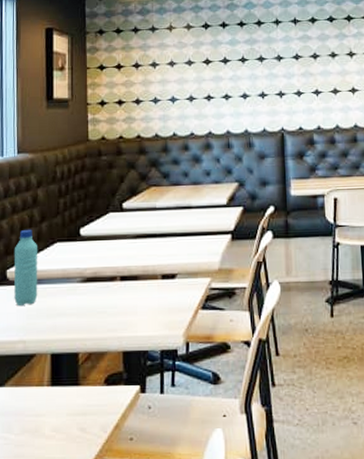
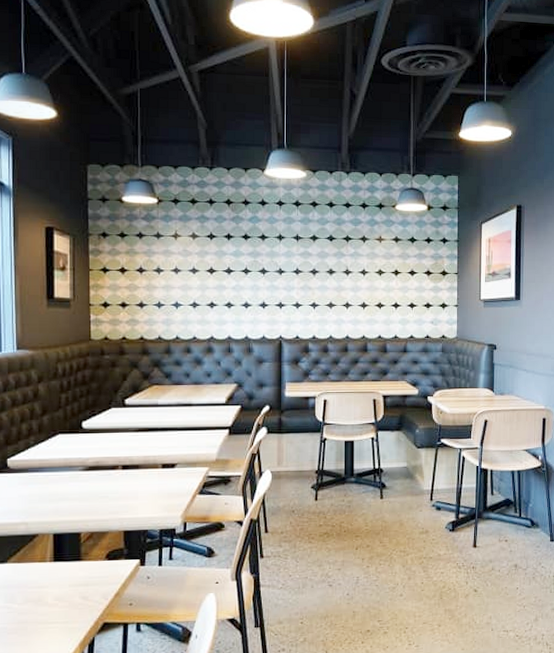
water bottle: present [14,229,38,307] -> none [14,421,40,492]

